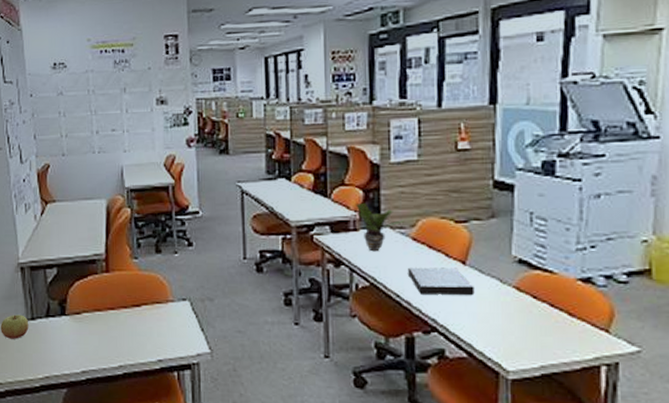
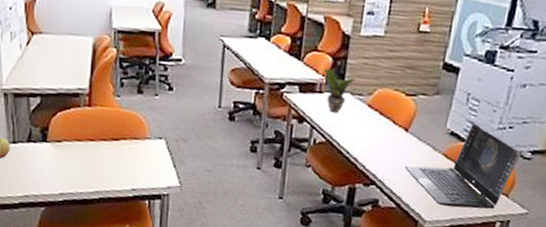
book: present [408,267,475,295] -> none [359,129,412,158]
laptop computer: none [469,245,614,352] -> present [404,122,522,210]

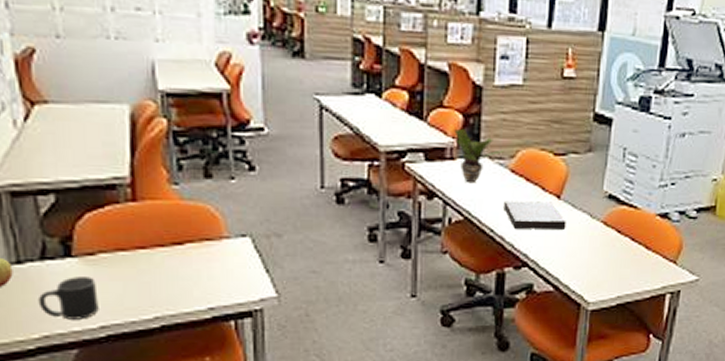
mug: none [23,156,61,187] -> present [37,277,99,320]
book: none [359,129,412,158] -> present [504,201,566,229]
laptop computer: present [404,122,522,210] -> none [559,181,686,283]

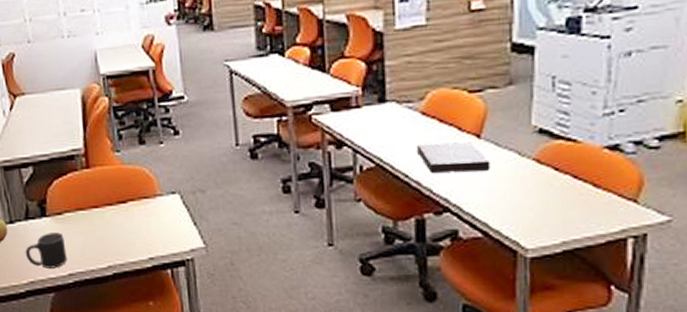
potted plant: present [454,128,505,184] -> none [358,76,413,130]

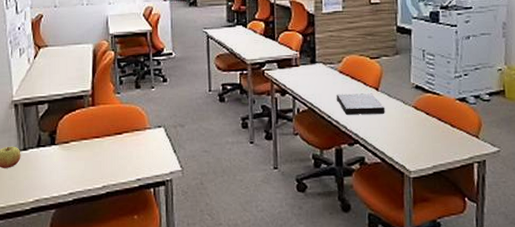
mug: present [25,232,67,268] -> none [34,158,69,188]

